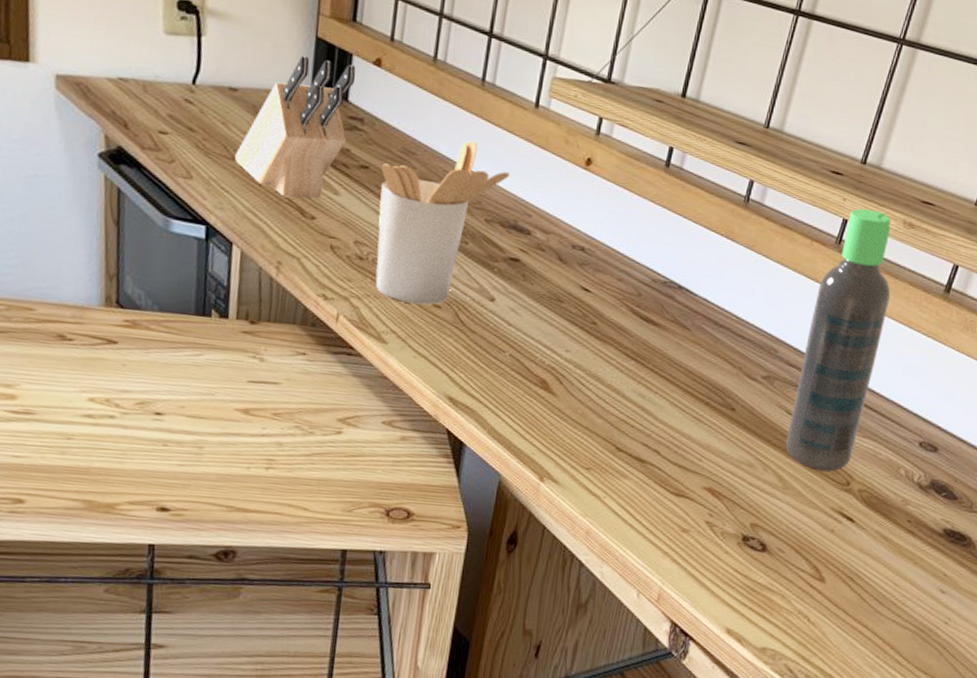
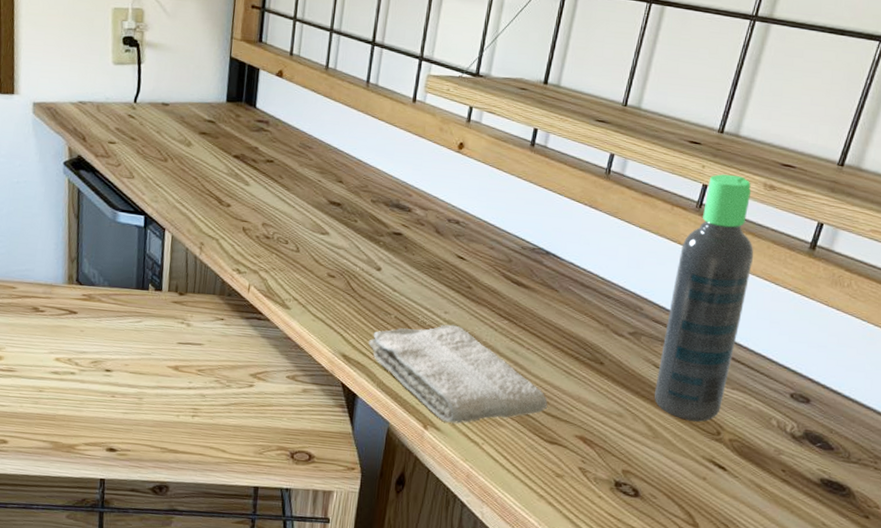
knife block: present [235,55,356,199] -> none [167,73,262,190]
utensil holder: present [375,140,509,305] -> none [280,133,392,276]
washcloth: none [479,365,675,475] -> present [368,325,548,424]

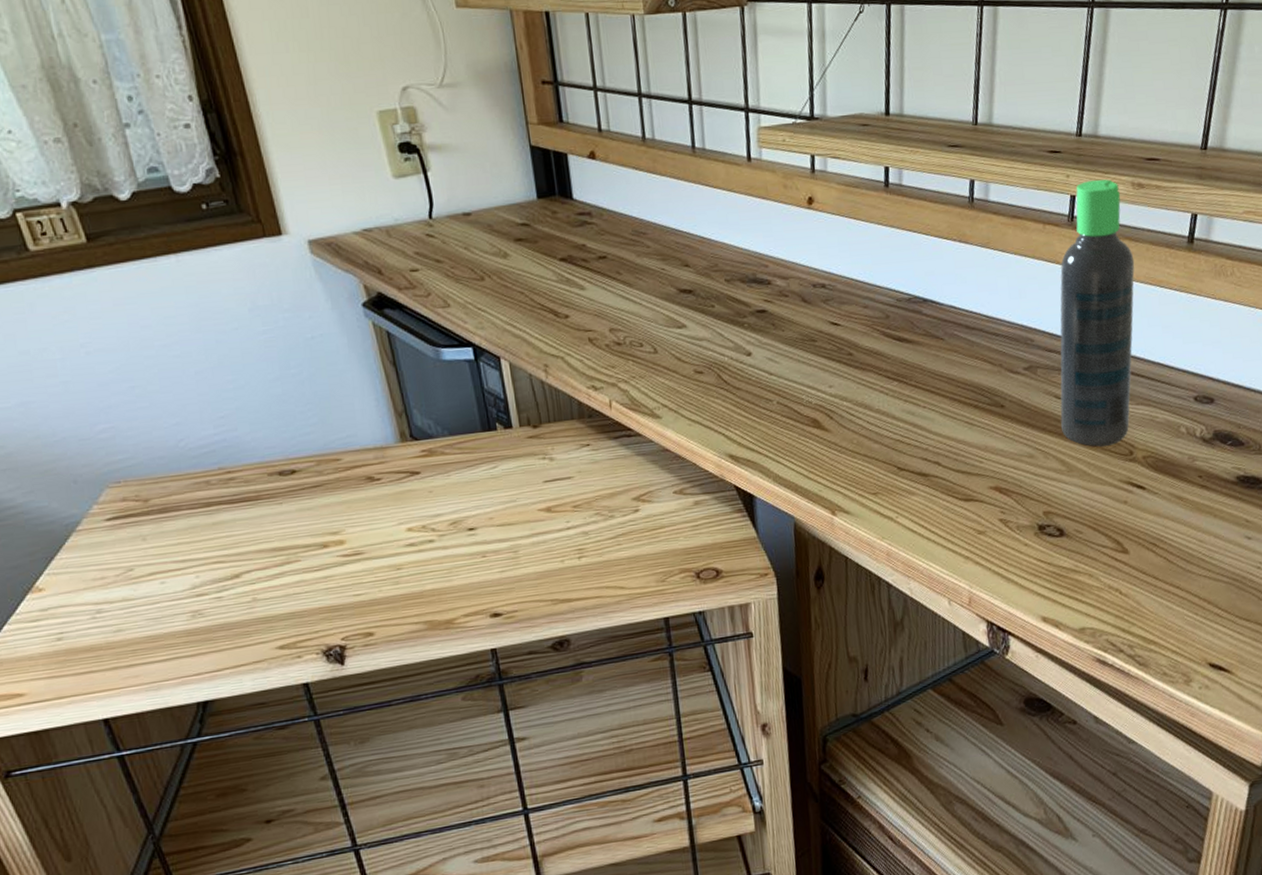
washcloth: present [368,325,548,424] -> none [754,398,956,503]

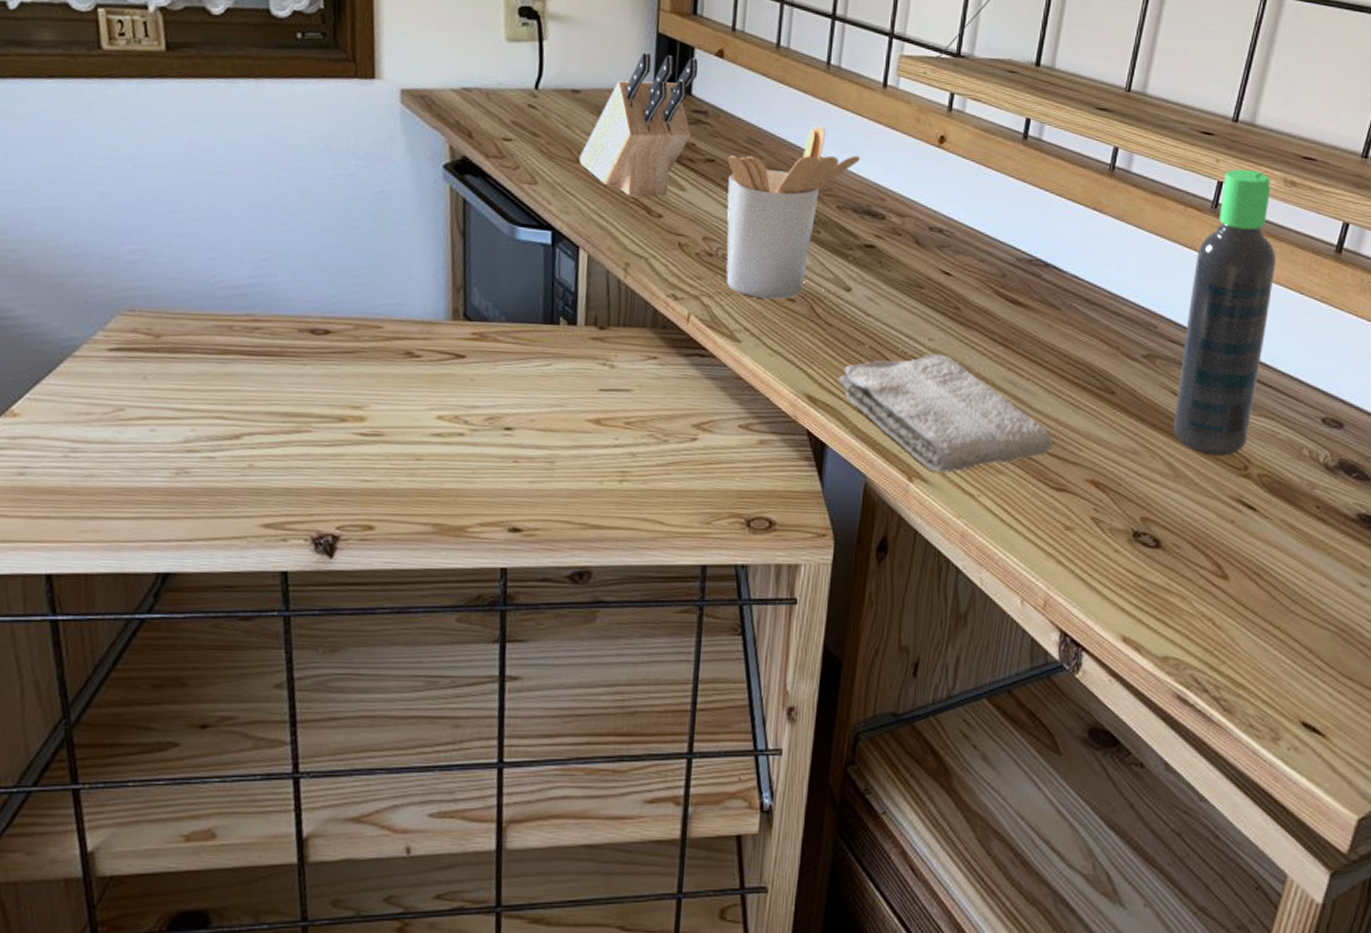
knife block: none [483,163,581,304] -> present [579,52,699,197]
utensil holder: none [617,207,738,376] -> present [726,126,860,299]
washcloth: none [754,398,956,503] -> present [838,354,1053,473]

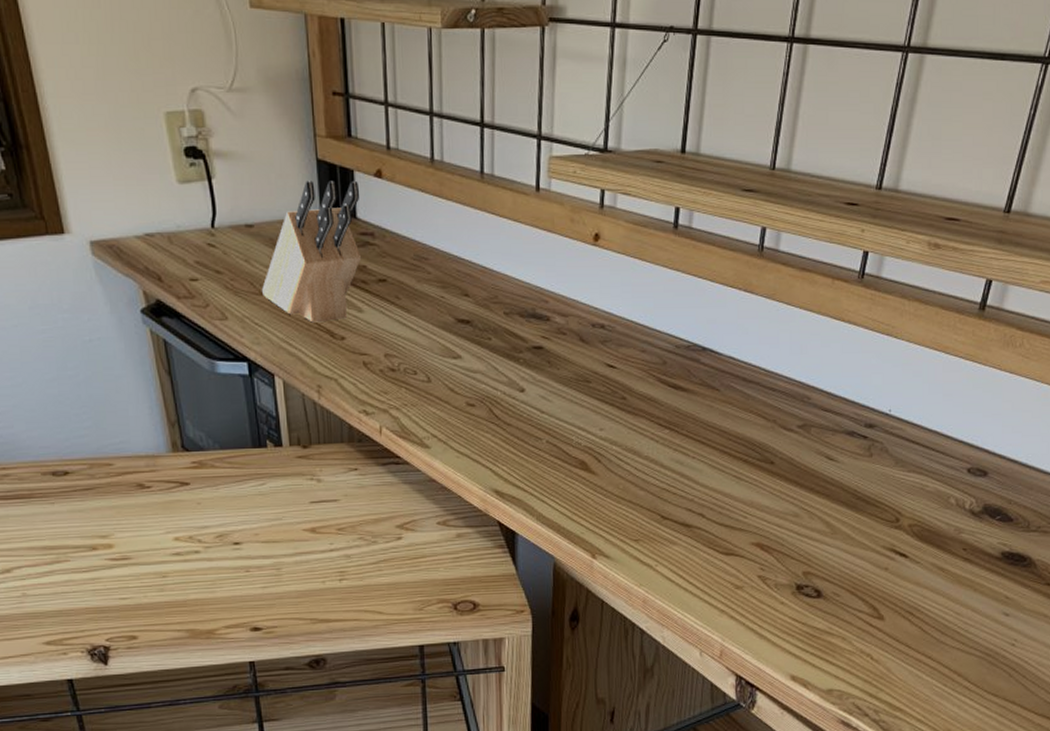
utensil holder: present [726,126,860,299] -> none [398,236,521,406]
washcloth: present [838,354,1053,473] -> none [521,442,719,548]
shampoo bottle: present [1174,169,1277,456] -> none [830,236,922,511]

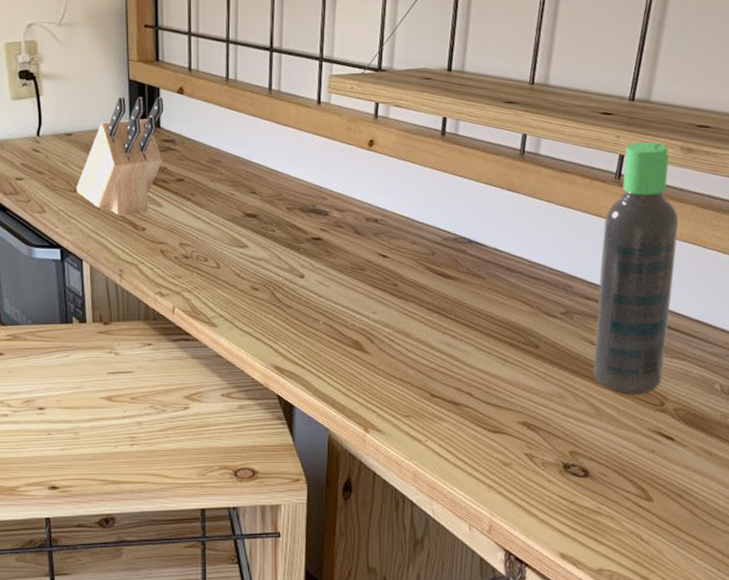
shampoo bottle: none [830,236,922,511] -> present [593,141,679,394]

